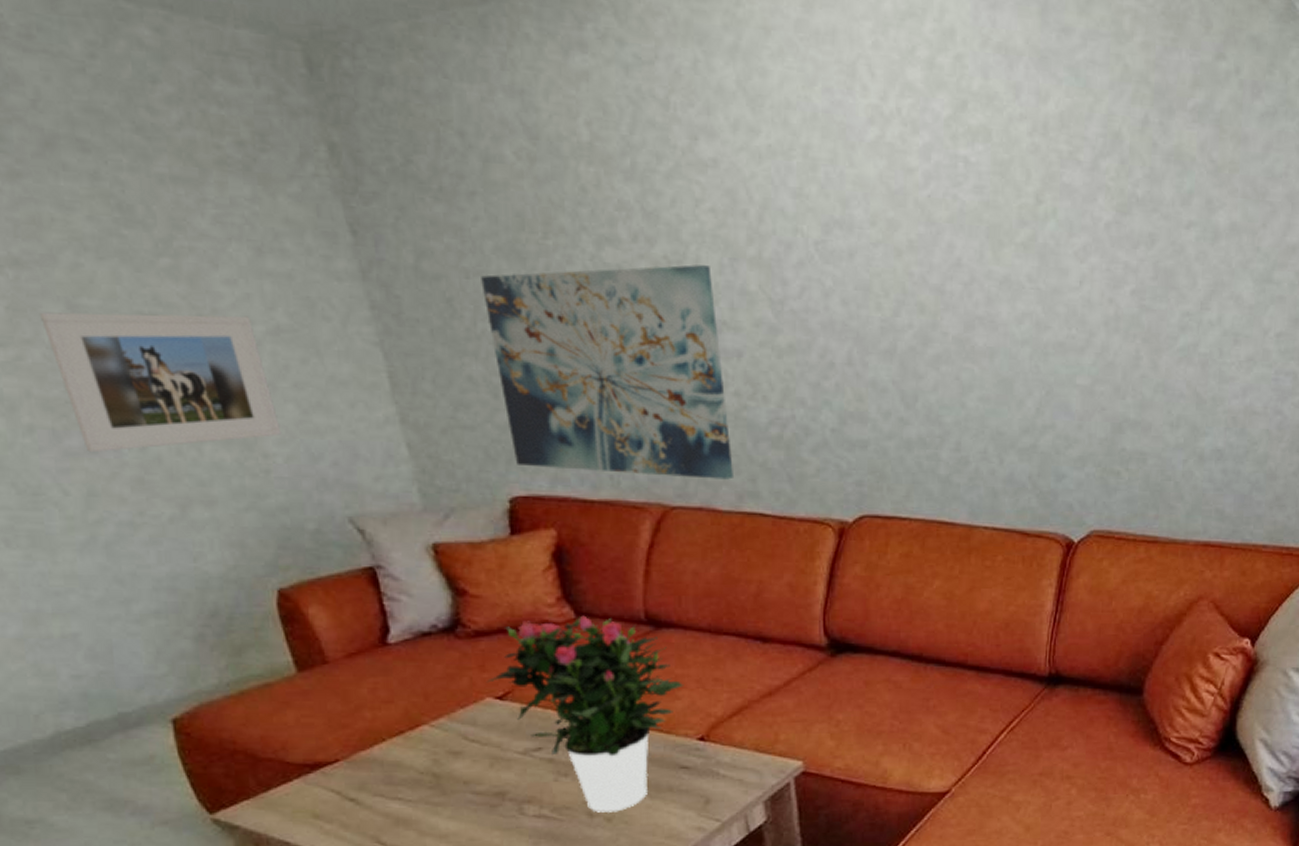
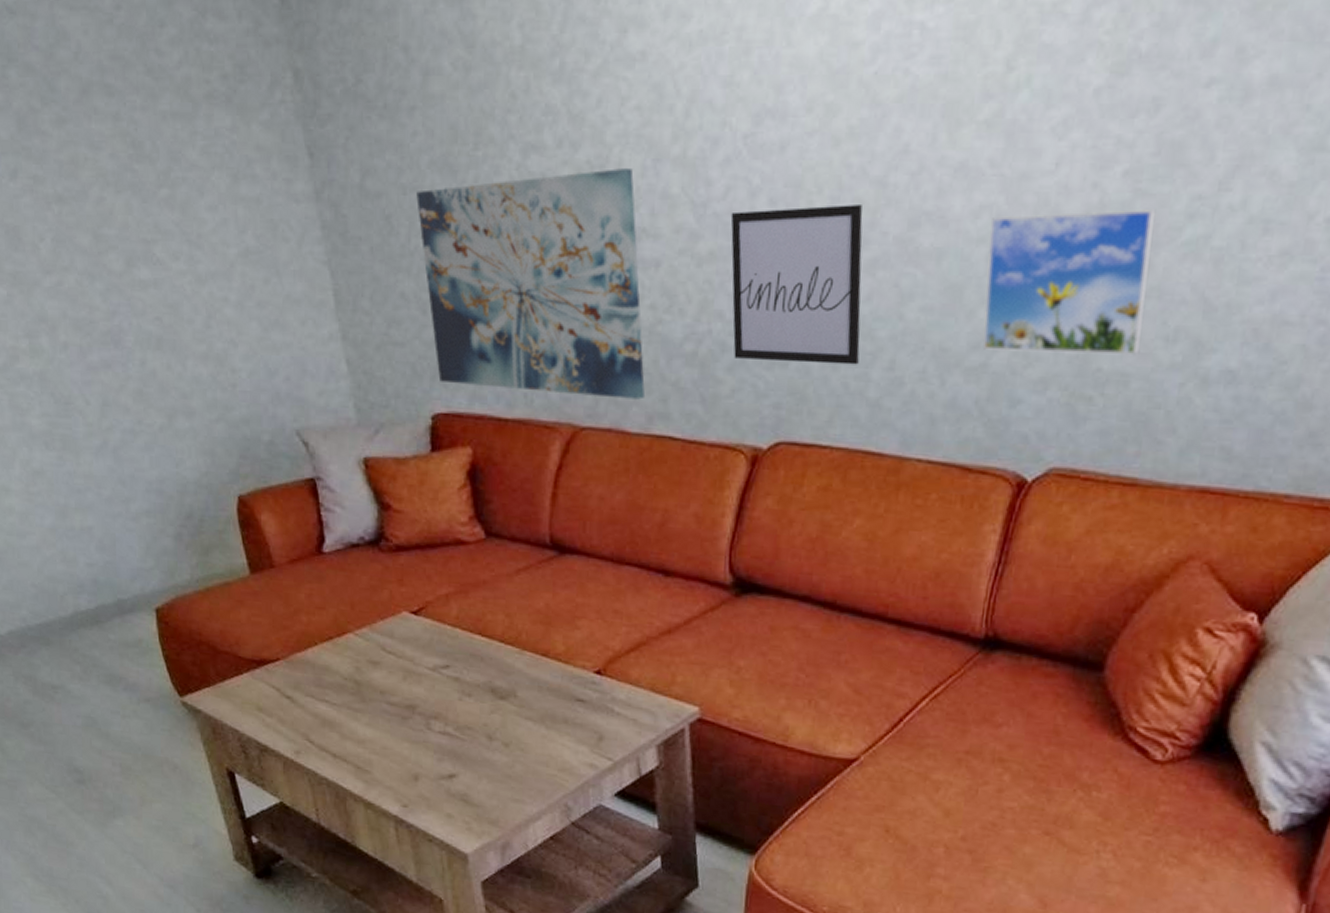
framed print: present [39,312,282,453] -> none [74,239,247,367]
potted flower: present [486,615,684,813] -> none [403,536,584,738]
wall art: none [807,307,930,447] -> present [730,205,863,365]
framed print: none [1031,321,1157,438] -> present [983,209,1156,356]

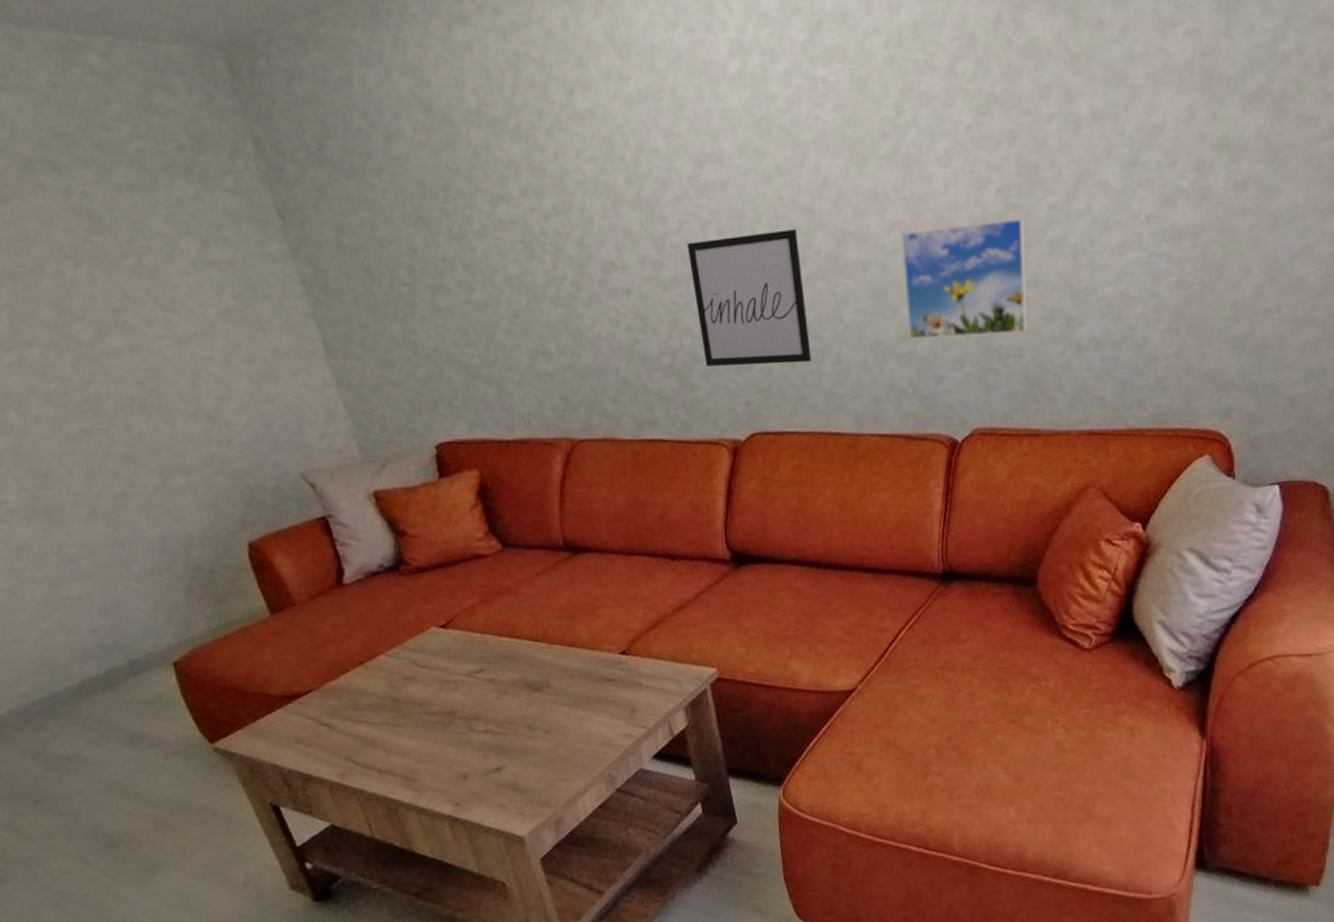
wall art: present [416,168,645,400] -> none [393,211,632,415]

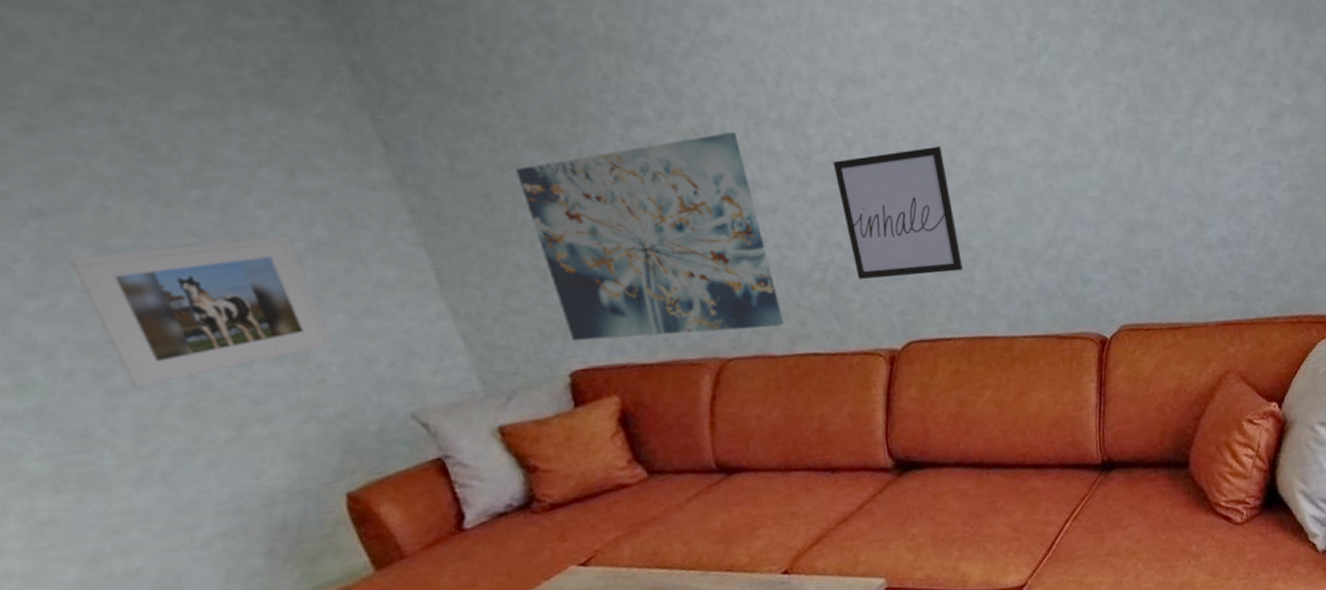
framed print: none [34,302,239,436] -> present [68,235,334,388]
wall art: none [393,211,632,415] -> present [516,132,784,341]
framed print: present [901,218,1028,340] -> none [1040,133,1163,246]

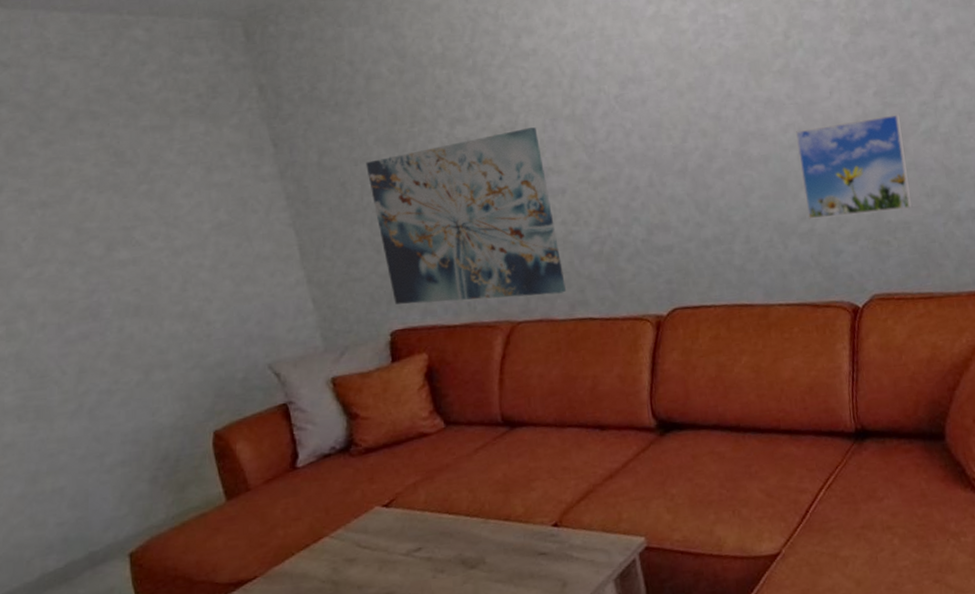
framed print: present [68,235,334,388] -> none [56,218,221,339]
wall art: present [832,146,963,279] -> none [613,133,724,251]
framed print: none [1040,133,1163,246] -> present [795,114,913,219]

